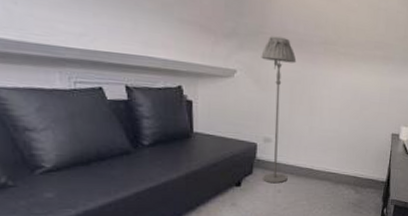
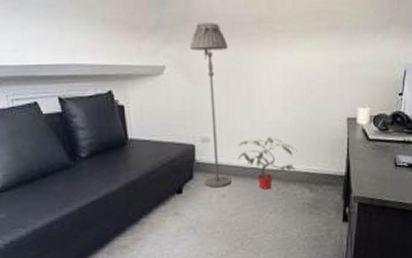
potted plant: none [295,143,348,189] -> present [238,137,298,190]

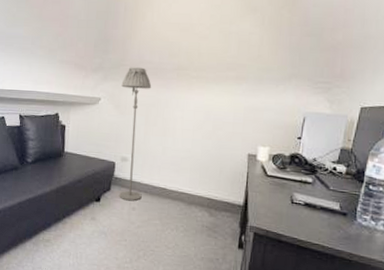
potted plant: present [238,137,298,190] -> none [149,163,202,209]

